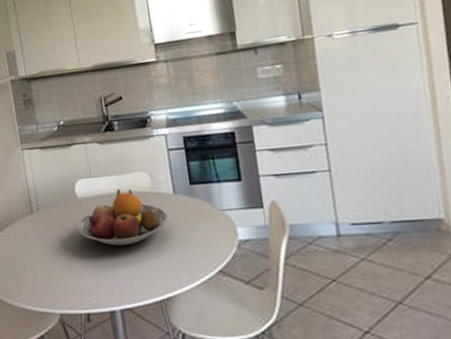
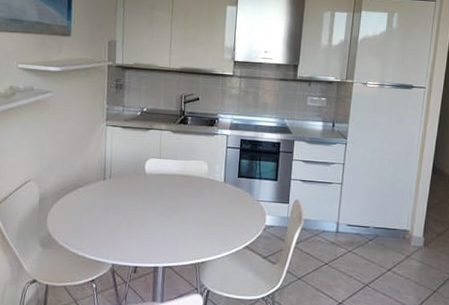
fruit bowl: present [77,189,168,246] -> none [140,172,215,217]

